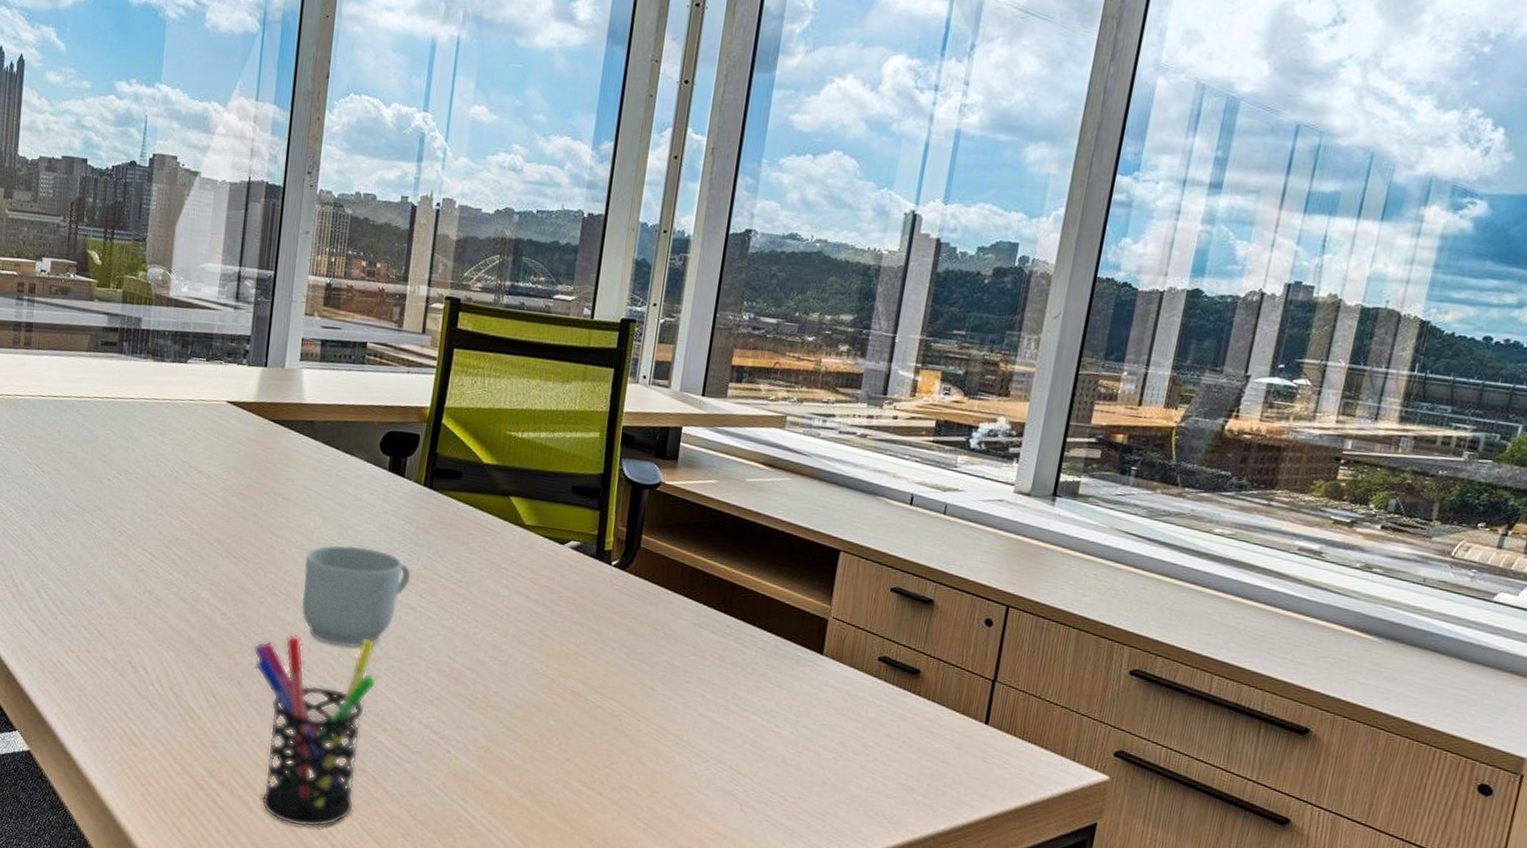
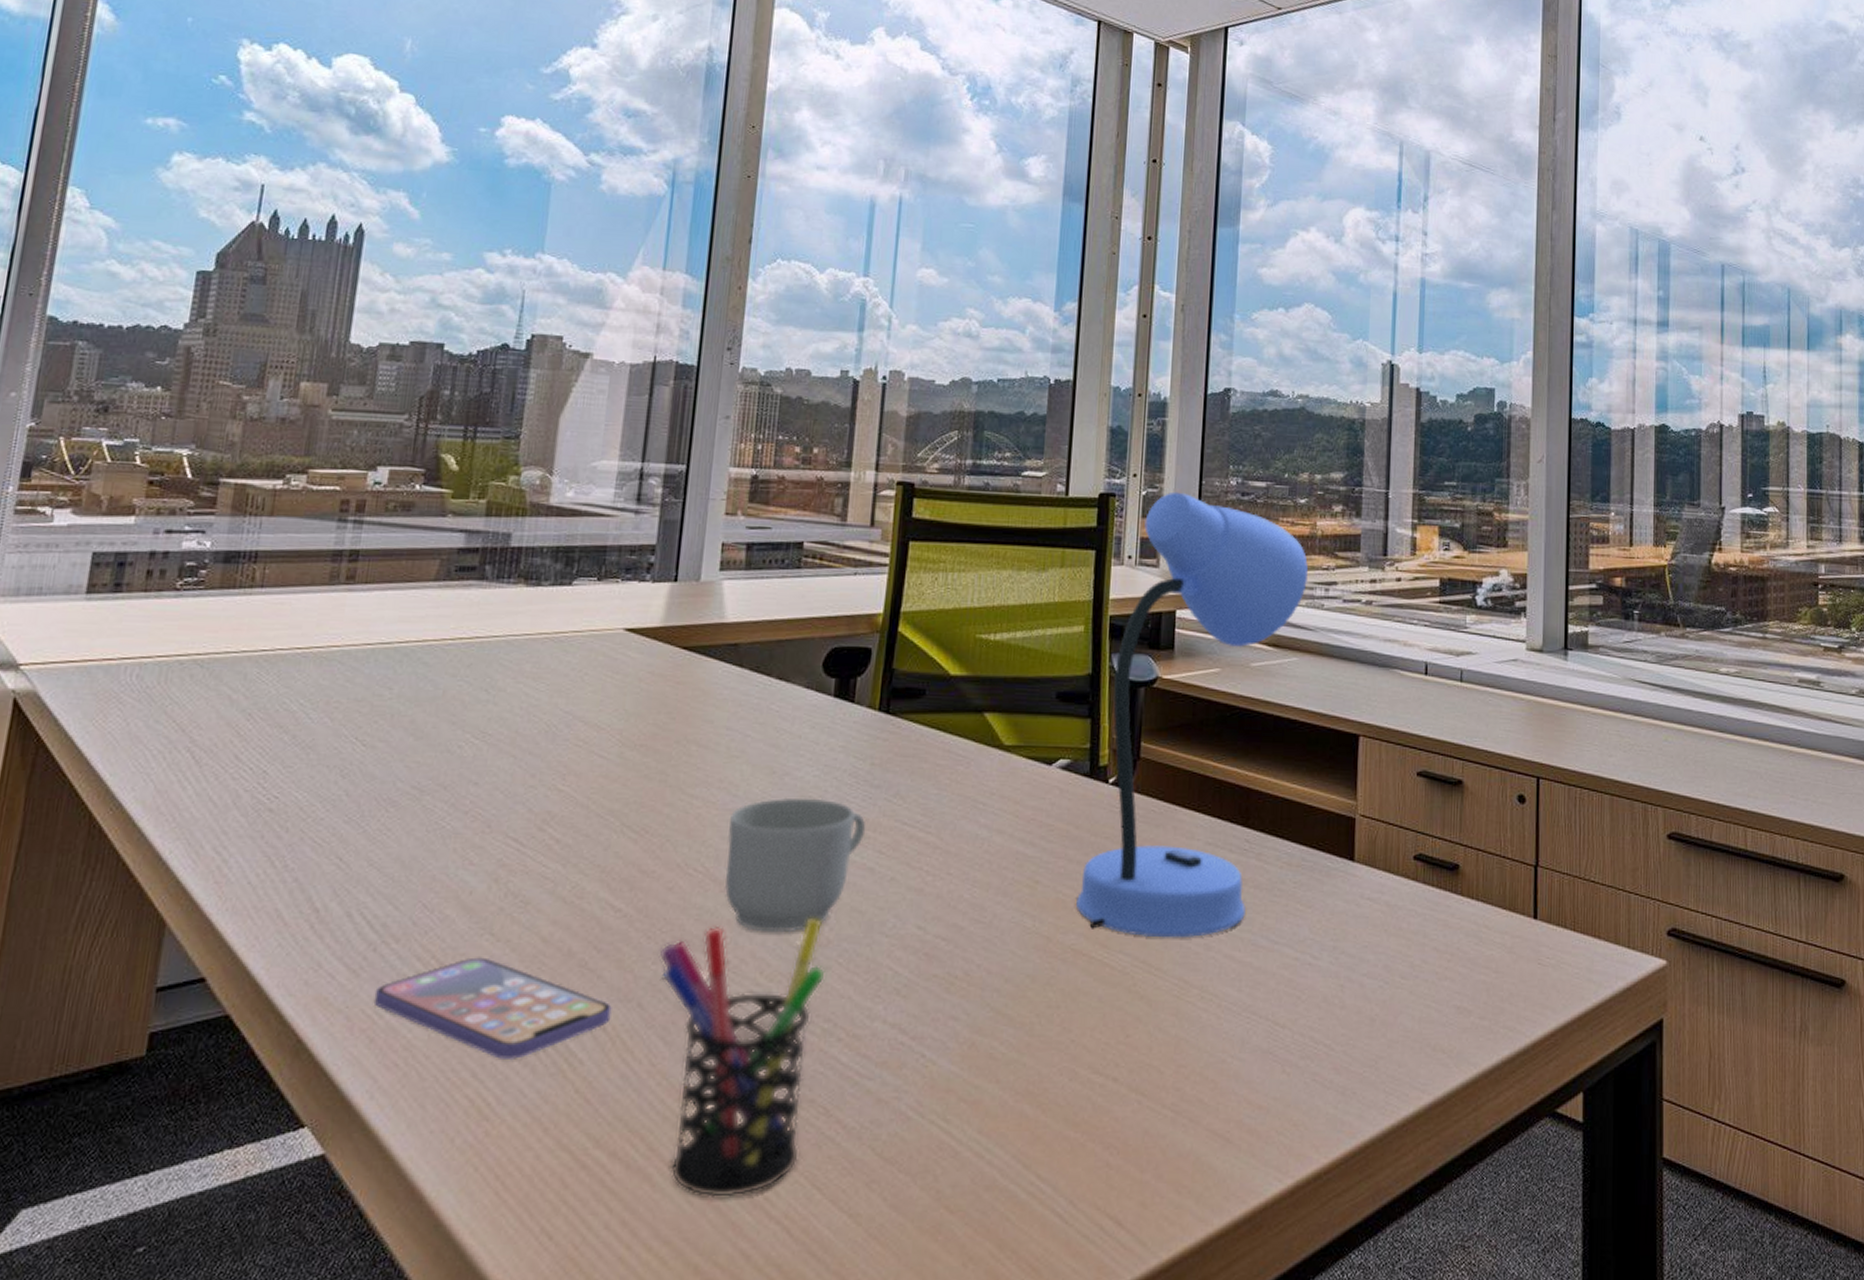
smartphone: none [57,633,220,708] -> present [373,957,612,1059]
desk lamp: none [577,322,809,696] -> present [1076,491,1308,938]

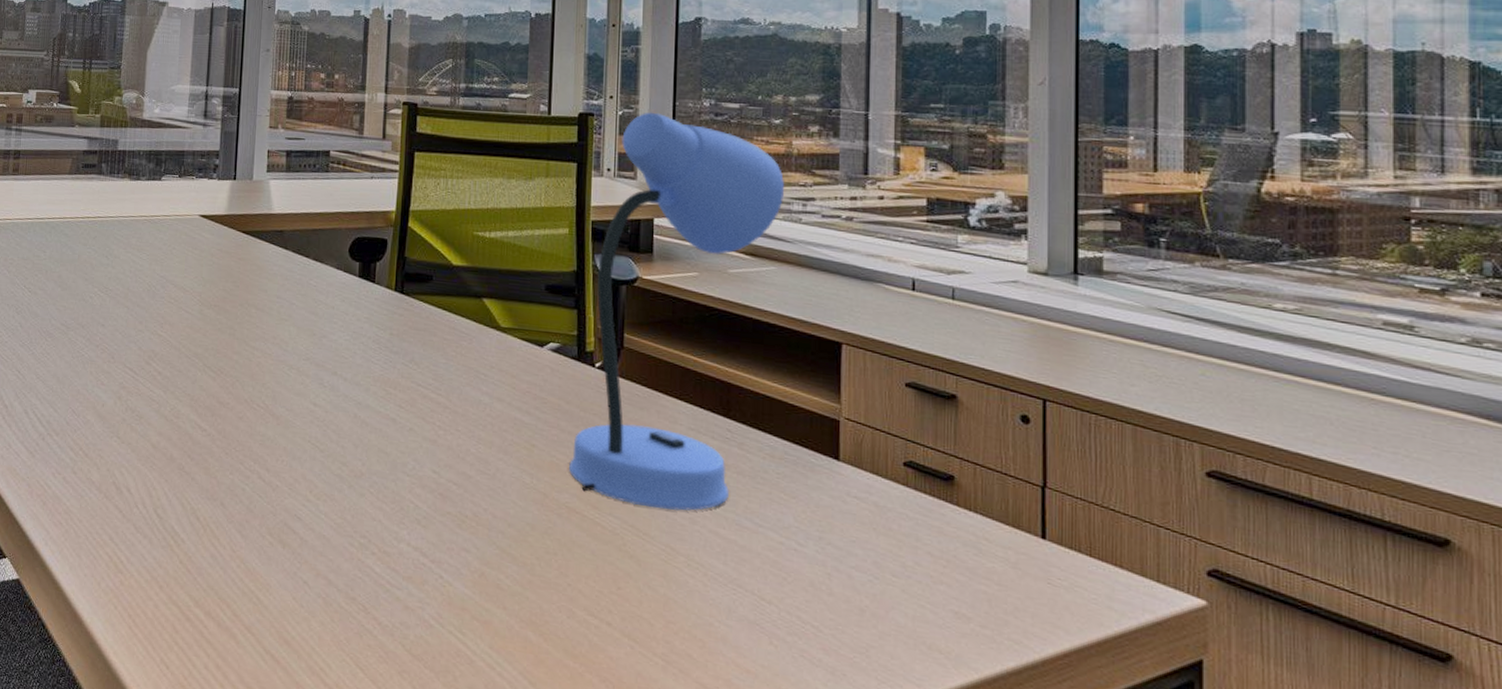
smartphone: present [373,957,612,1059] -> none [44,453,203,532]
pen holder: present [658,919,826,1199] -> none [234,450,360,664]
mug: present [725,797,866,933] -> none [281,355,388,463]

